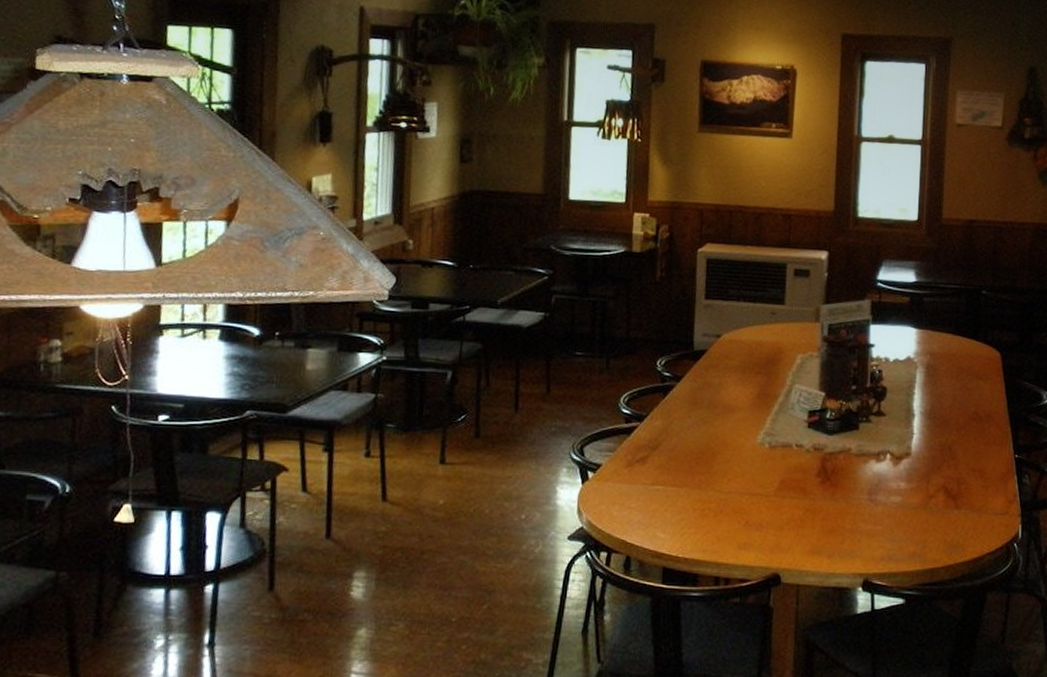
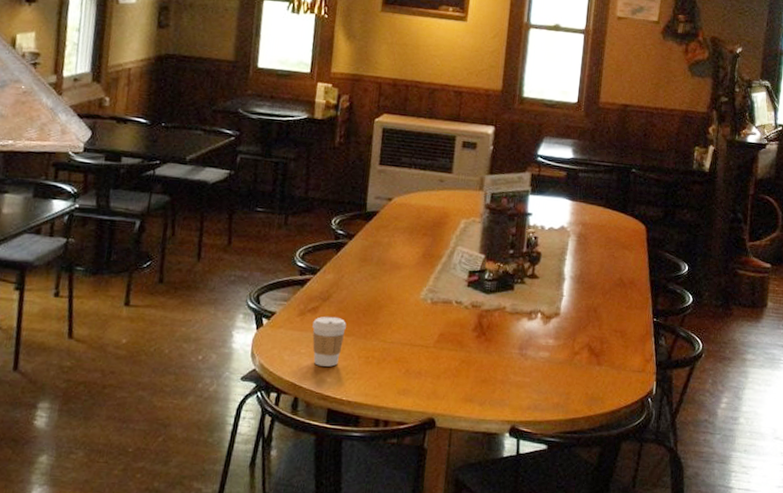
coffee cup: none [642,466,679,521] -> present [312,316,347,367]

